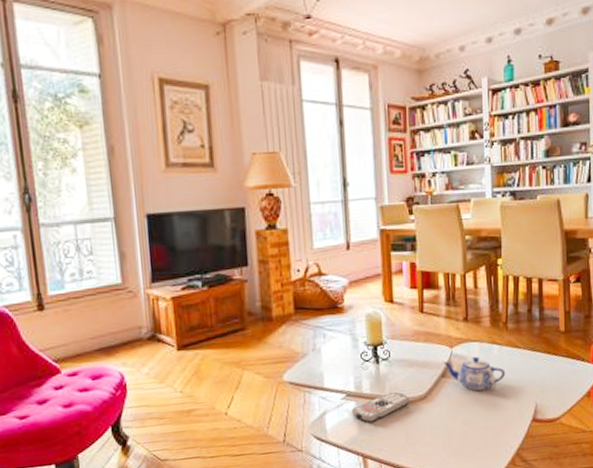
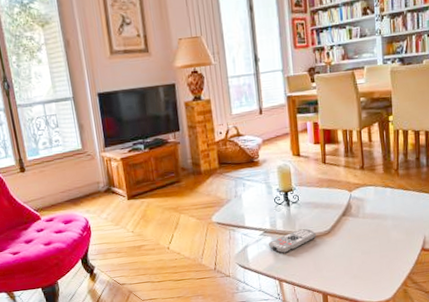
teapot: present [442,356,506,392] -> none [343,198,398,227]

